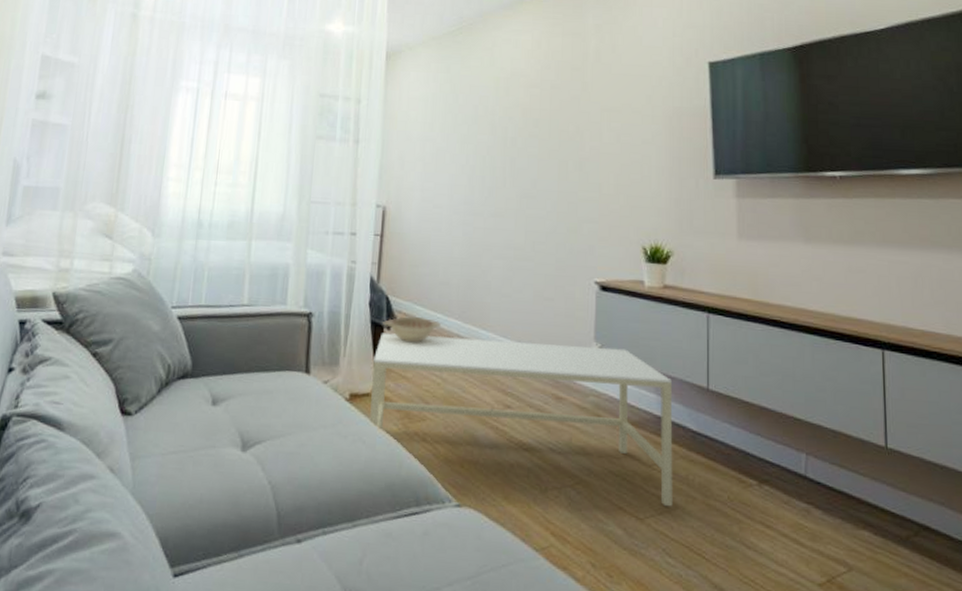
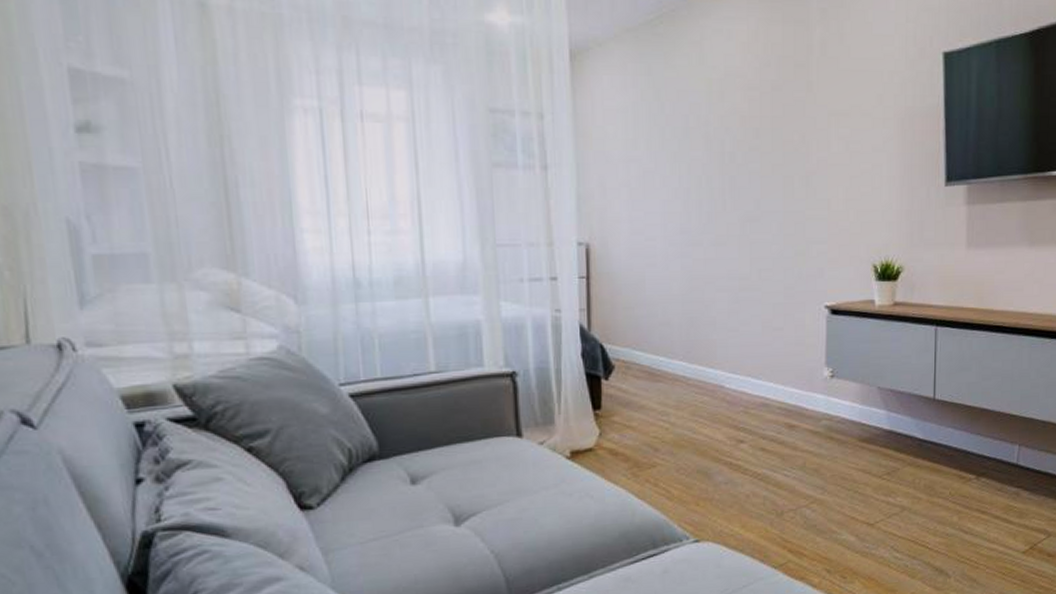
coffee table: present [370,332,673,507] -> none [593,370,901,510]
decorative bowl: present [383,316,441,343] -> none [599,362,664,391]

